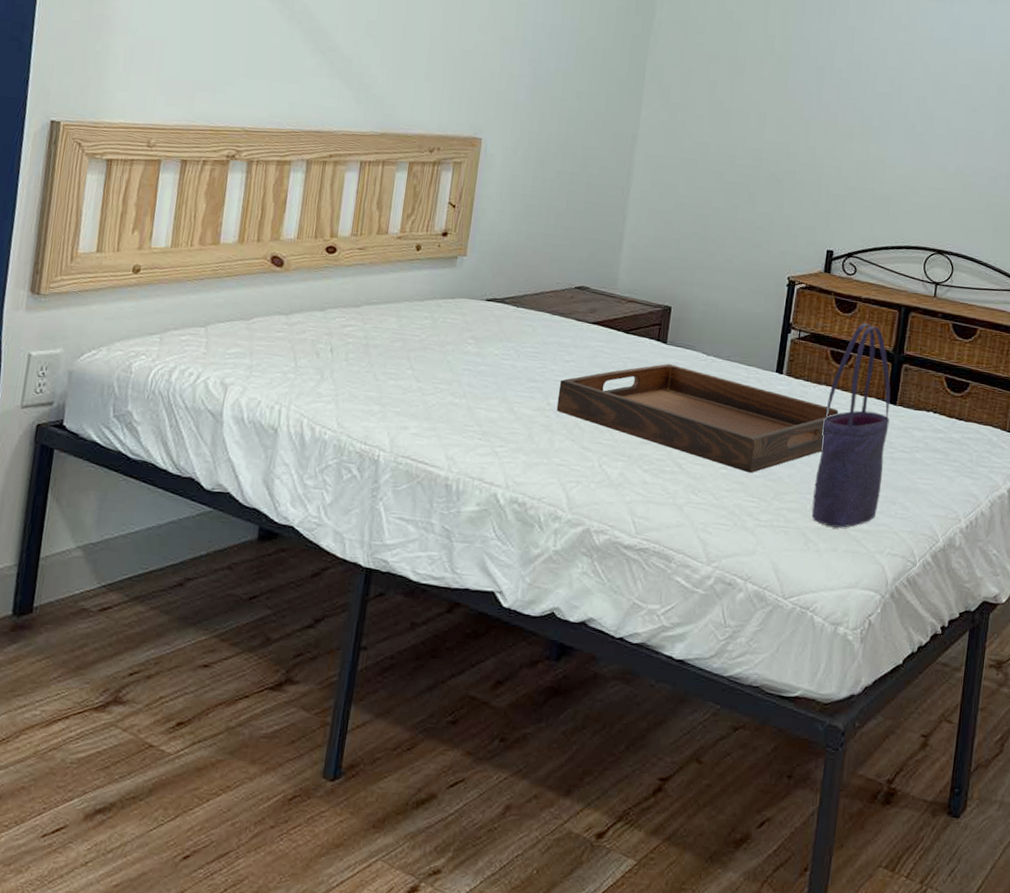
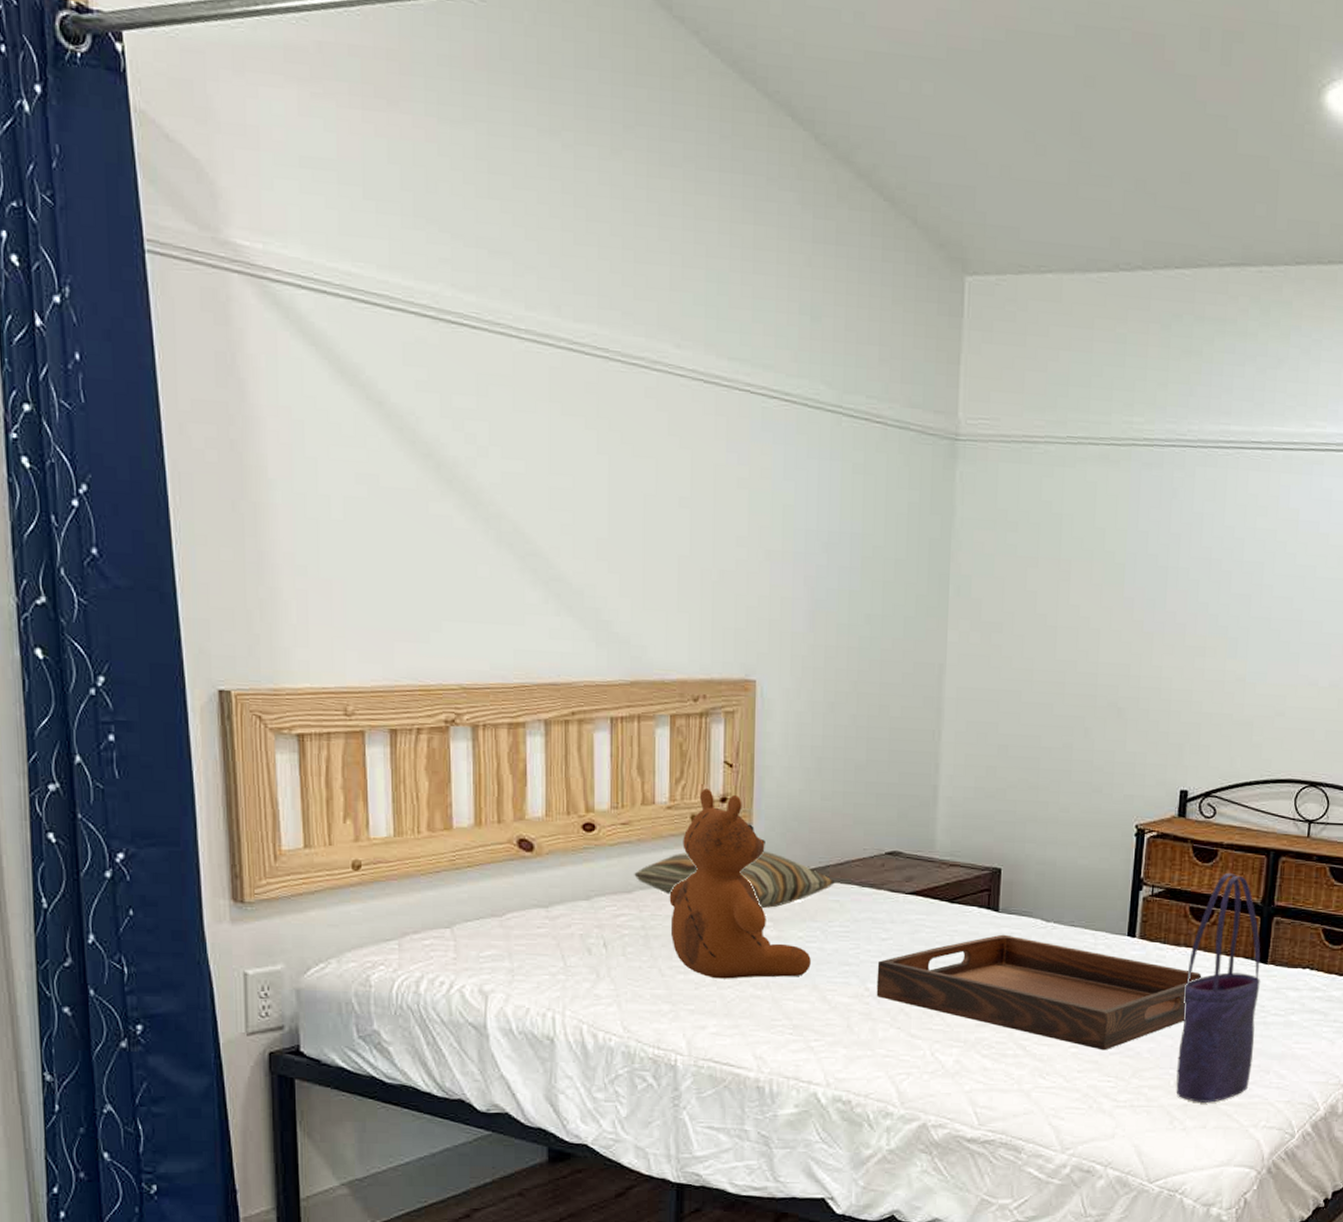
pillow: none [363,276,531,328] -> present [634,850,836,909]
teddy bear: none [387,224,504,389] -> present [669,788,811,979]

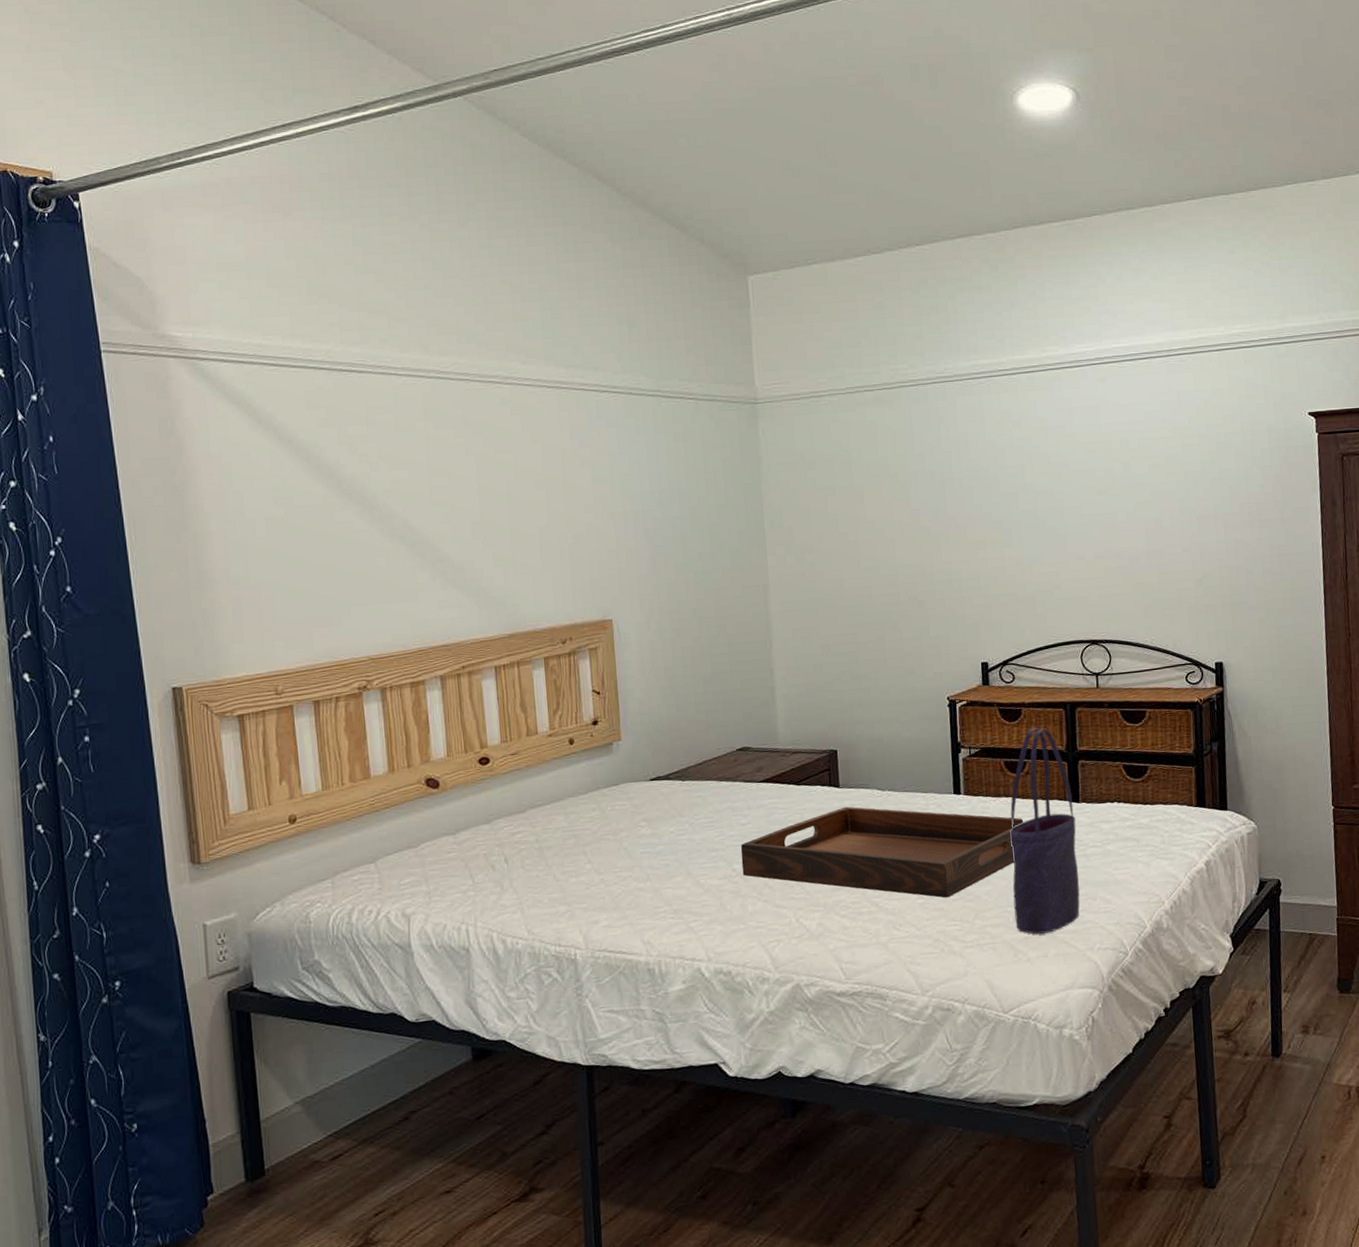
pillow: present [634,850,836,909] -> none [525,761,697,812]
teddy bear: present [669,788,811,979] -> none [557,715,683,878]

